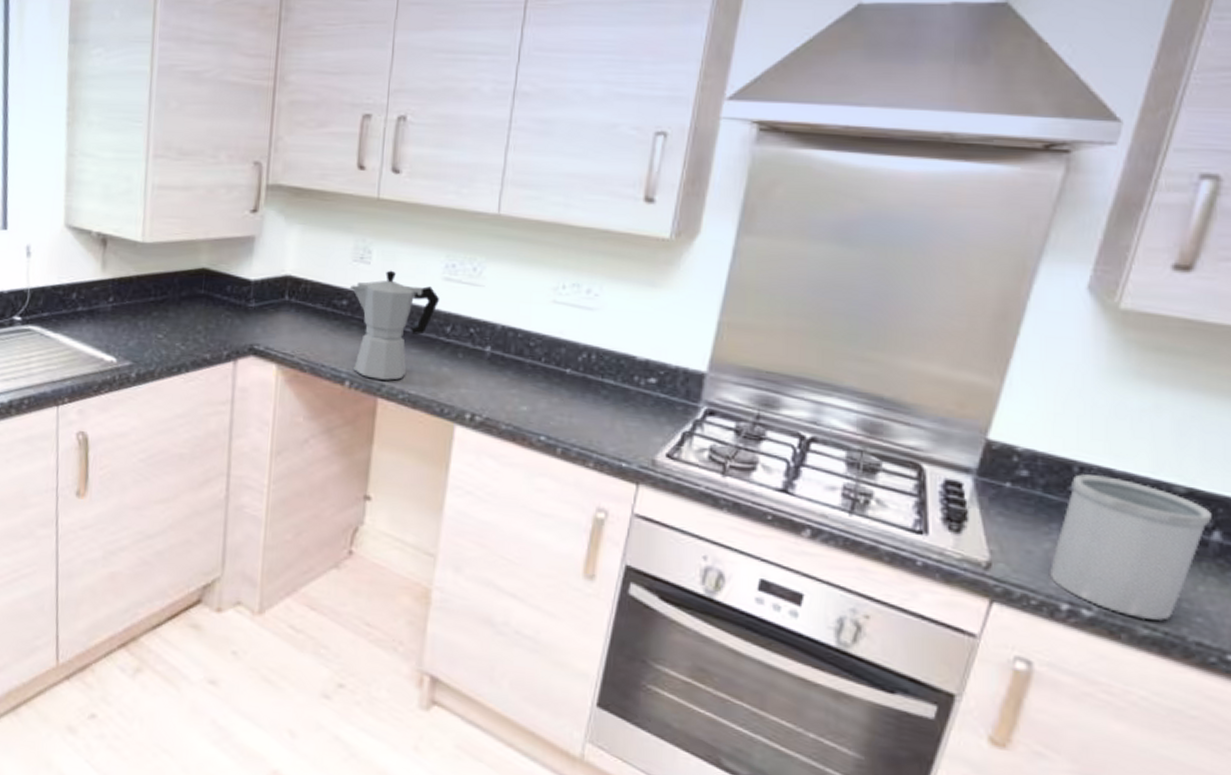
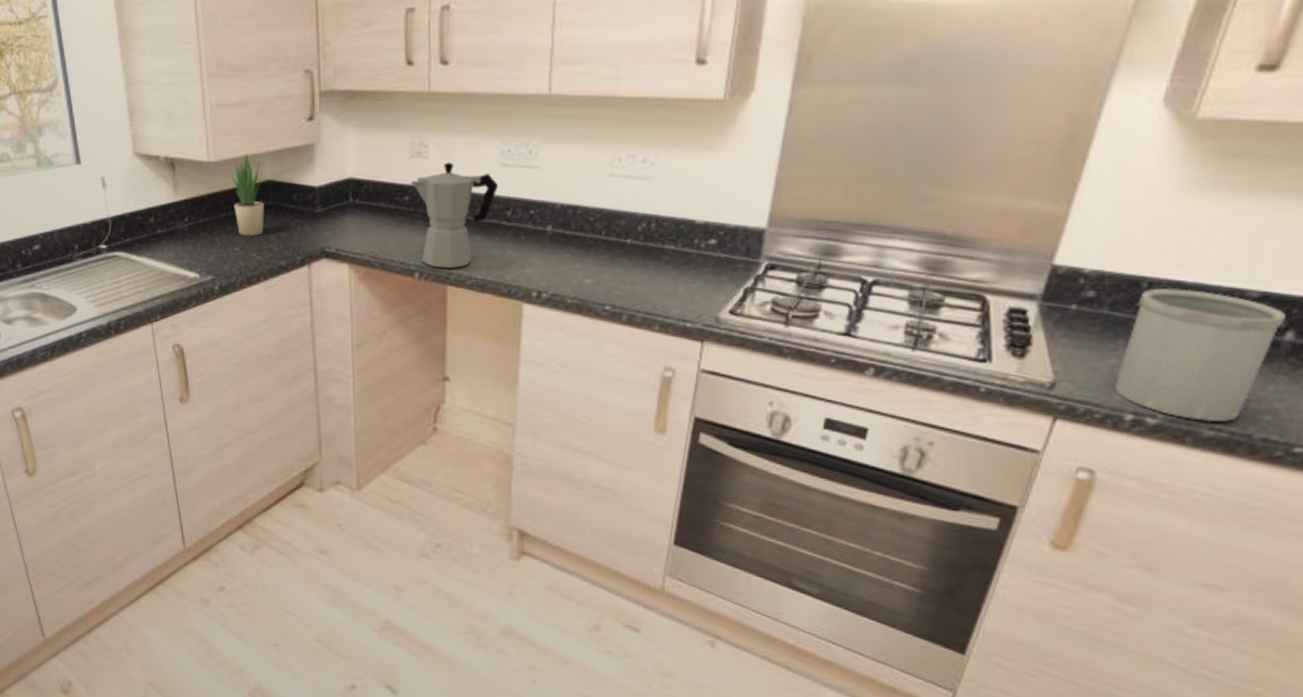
potted plant: none [163,238,198,325] -> present [231,153,264,236]

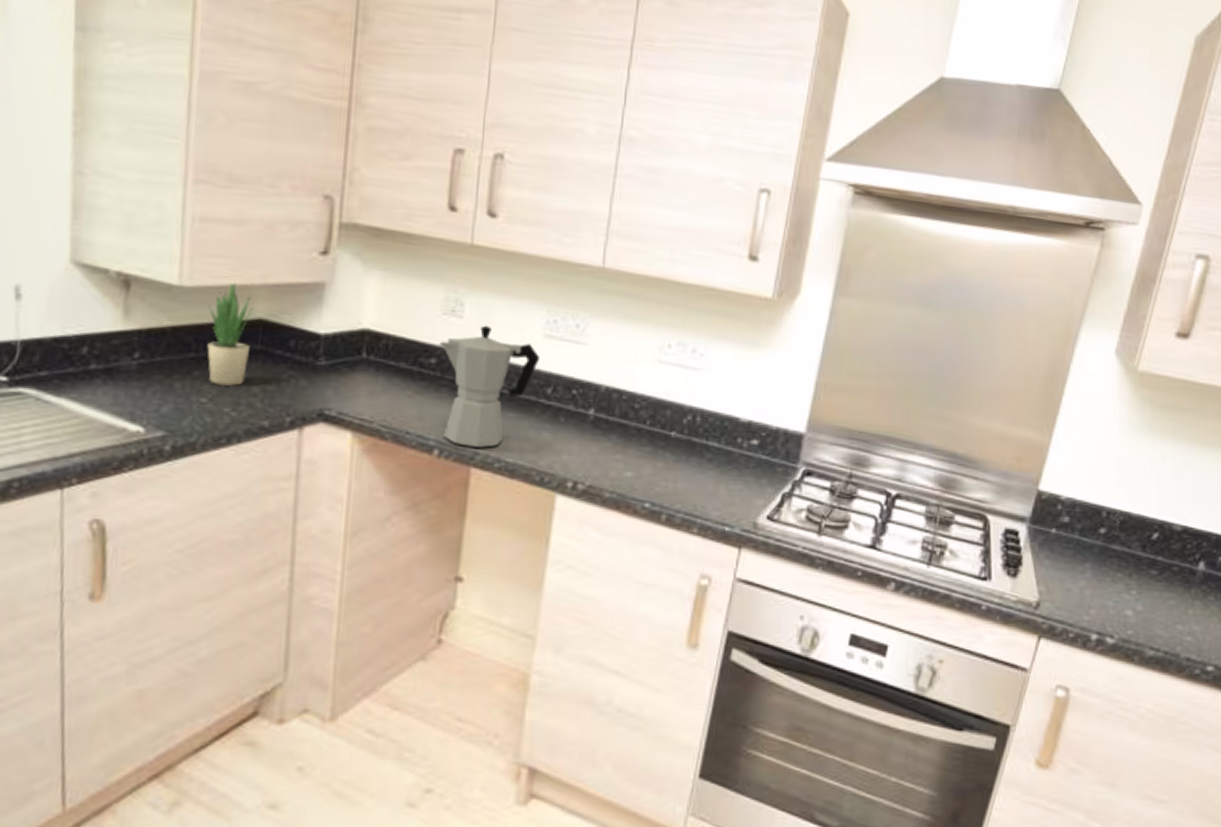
utensil holder: present [1113,288,1286,423] -> none [1083,518,1199,643]

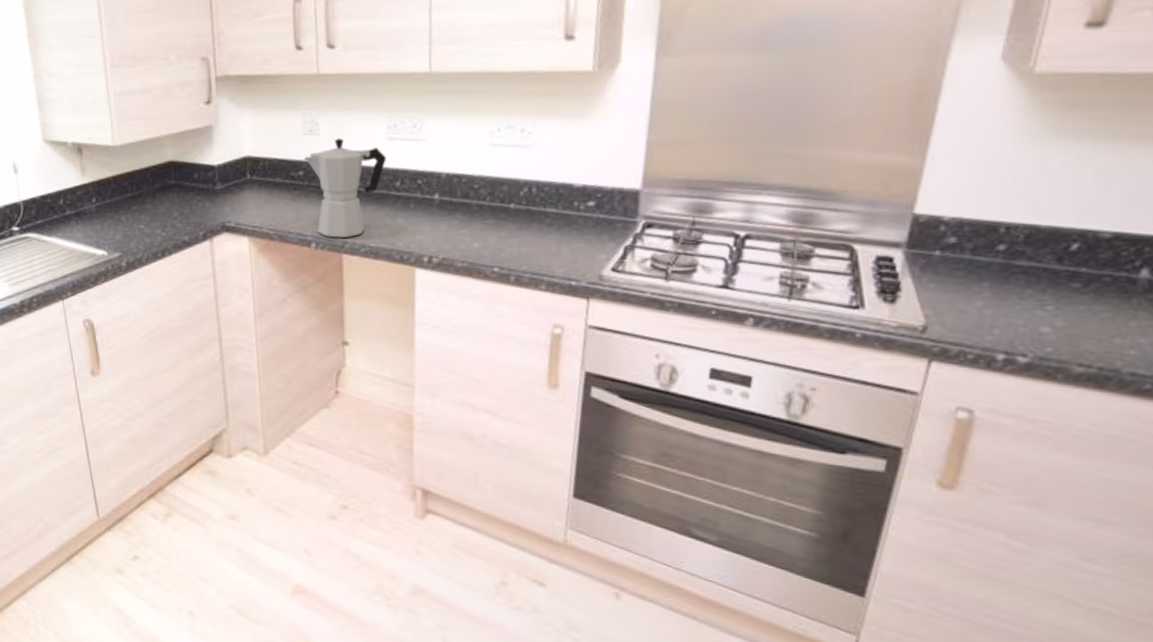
potted plant: present [207,282,253,386] -> none [135,136,168,214]

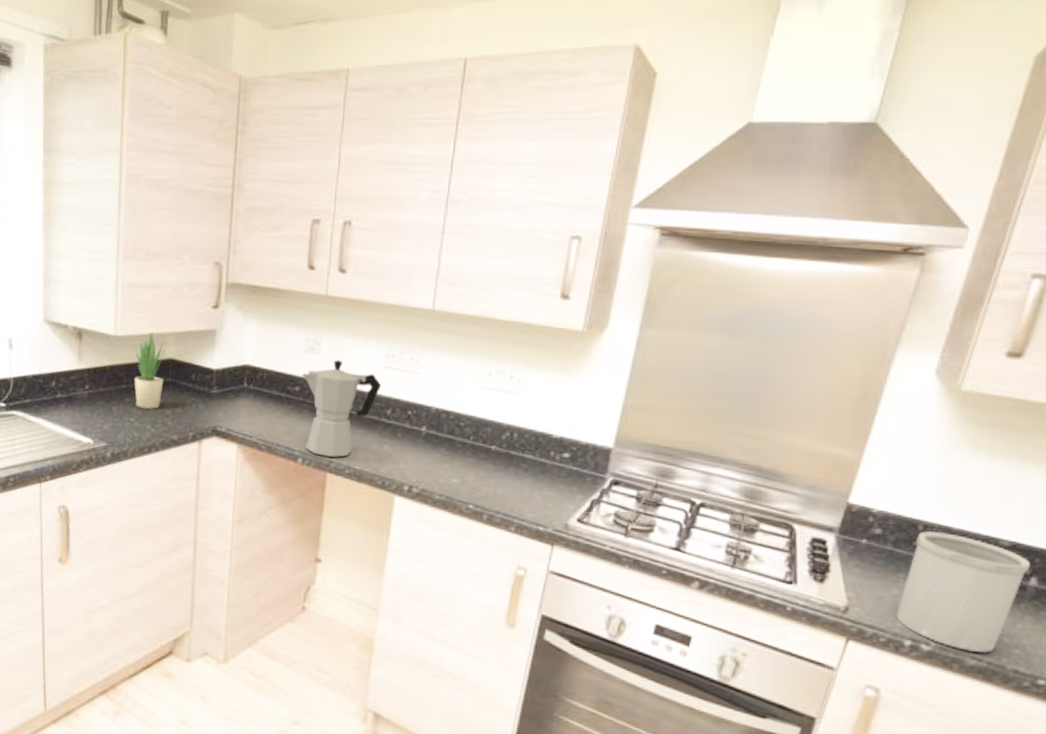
potted plant: none [135,136,168,214] -> present [134,331,165,409]
utensil holder: none [983,232,1139,359] -> present [895,531,1030,653]

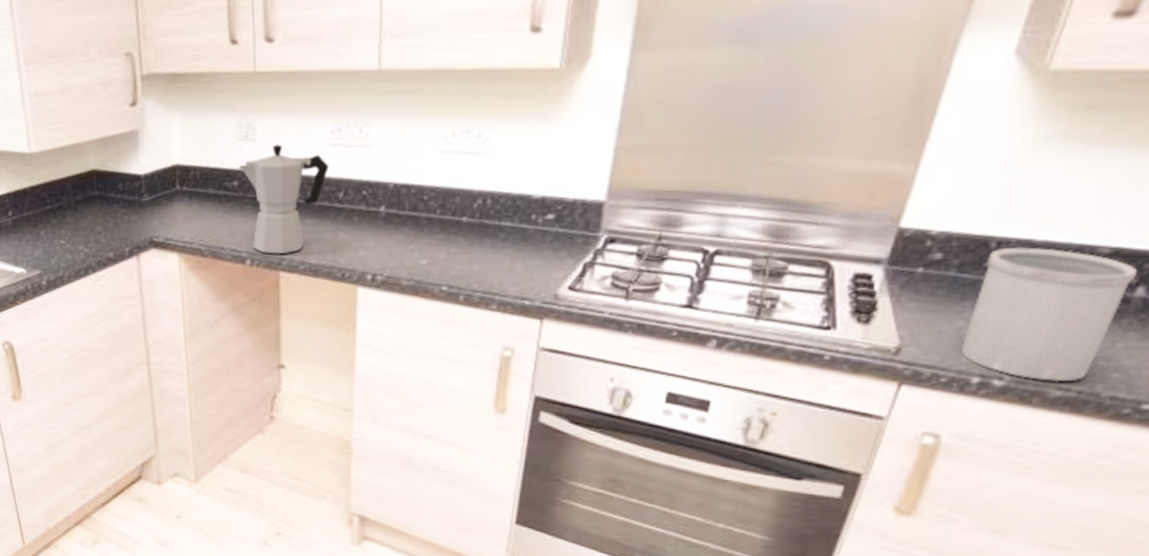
potted plant: present [134,331,165,409] -> none [54,142,90,229]

